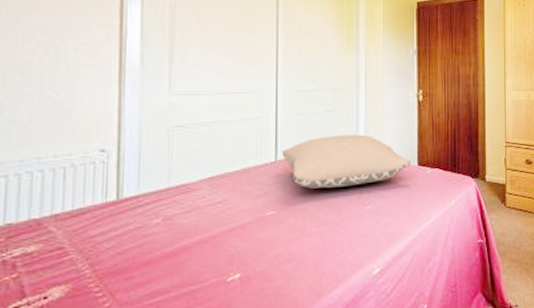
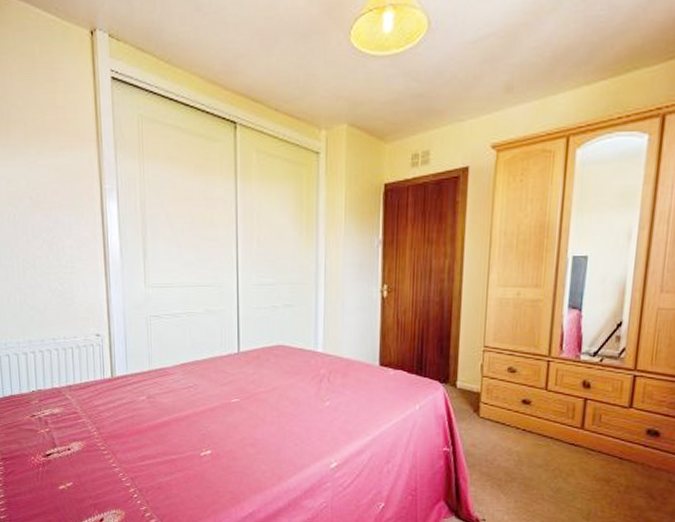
pillow: present [283,134,411,189] -> none [245,330,372,382]

